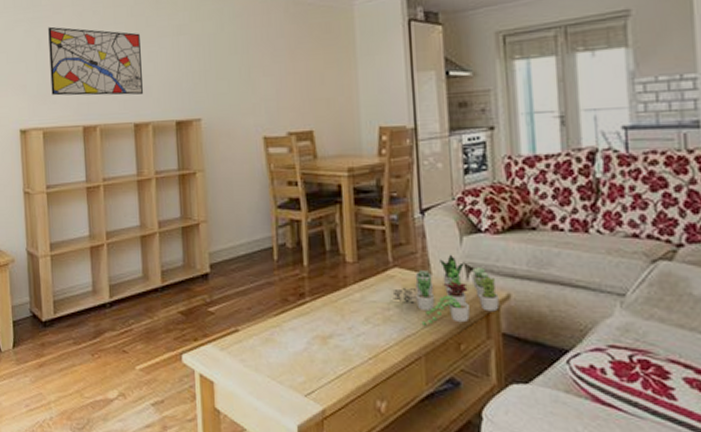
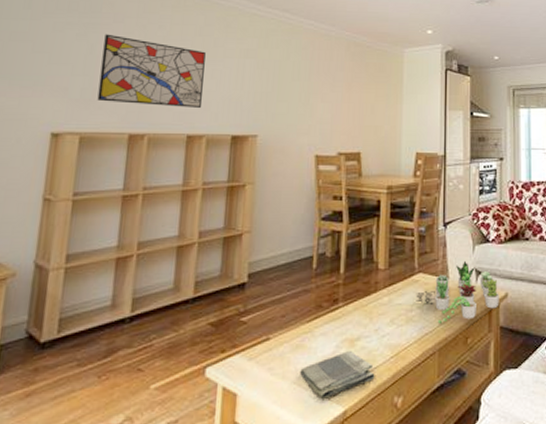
dish towel: none [273,349,353,397] -> present [300,351,375,400]

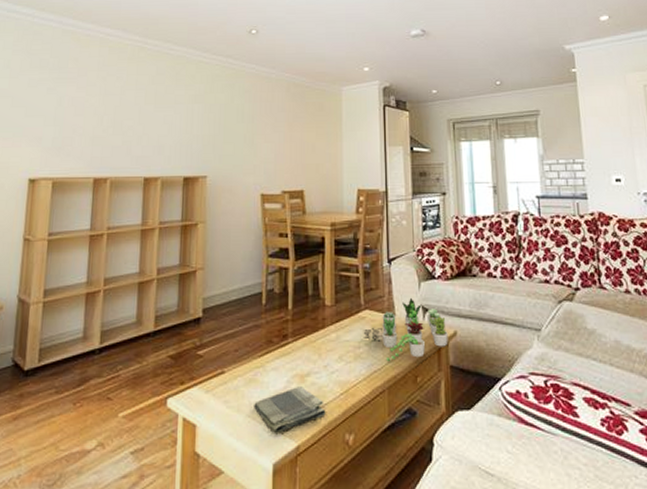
wall art: present [97,34,206,108] -> none [66,87,158,152]

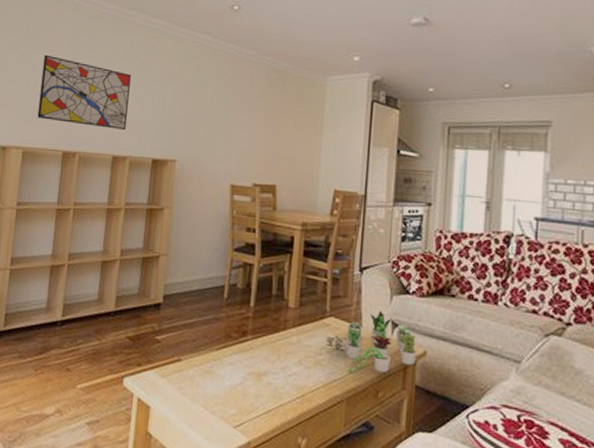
wall art: none [66,87,158,152] -> present [37,54,131,130]
dish towel: present [254,387,326,435] -> none [208,384,280,428]

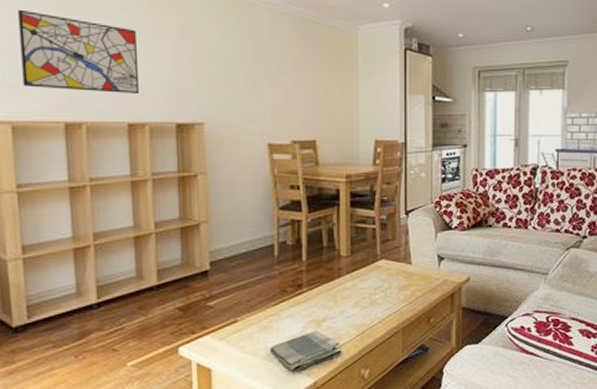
dish towel: none [208,384,280,428] -> present [270,331,342,373]
succulent plant: present [325,310,417,373] -> none [379,247,462,306]

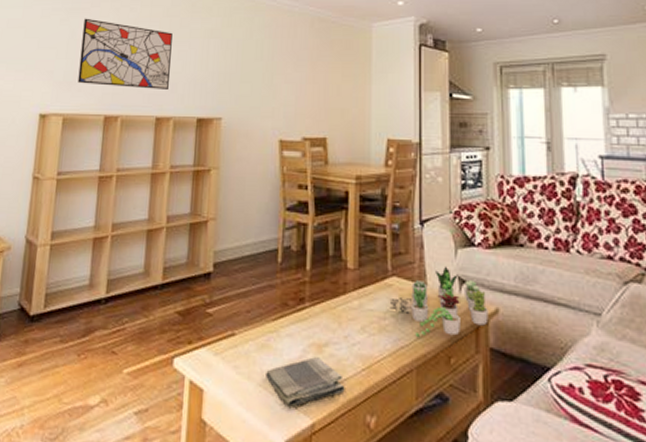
succulent plant: none [379,247,462,306] -> present [389,266,489,338]

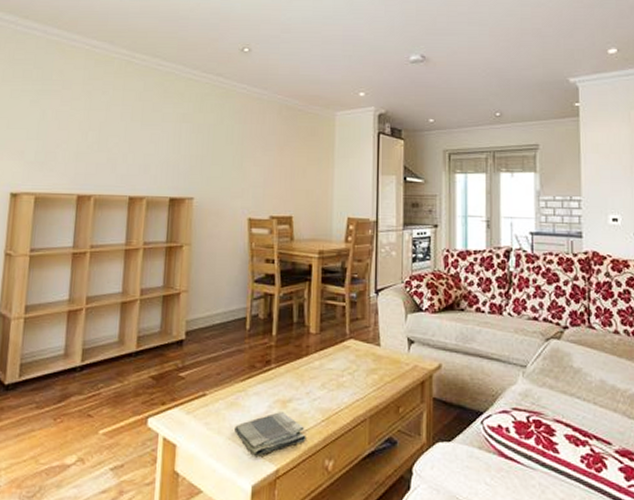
wall art: present [77,18,173,89] -> none [49,100,145,170]
succulent plant: present [389,266,489,338] -> none [347,329,433,392]

